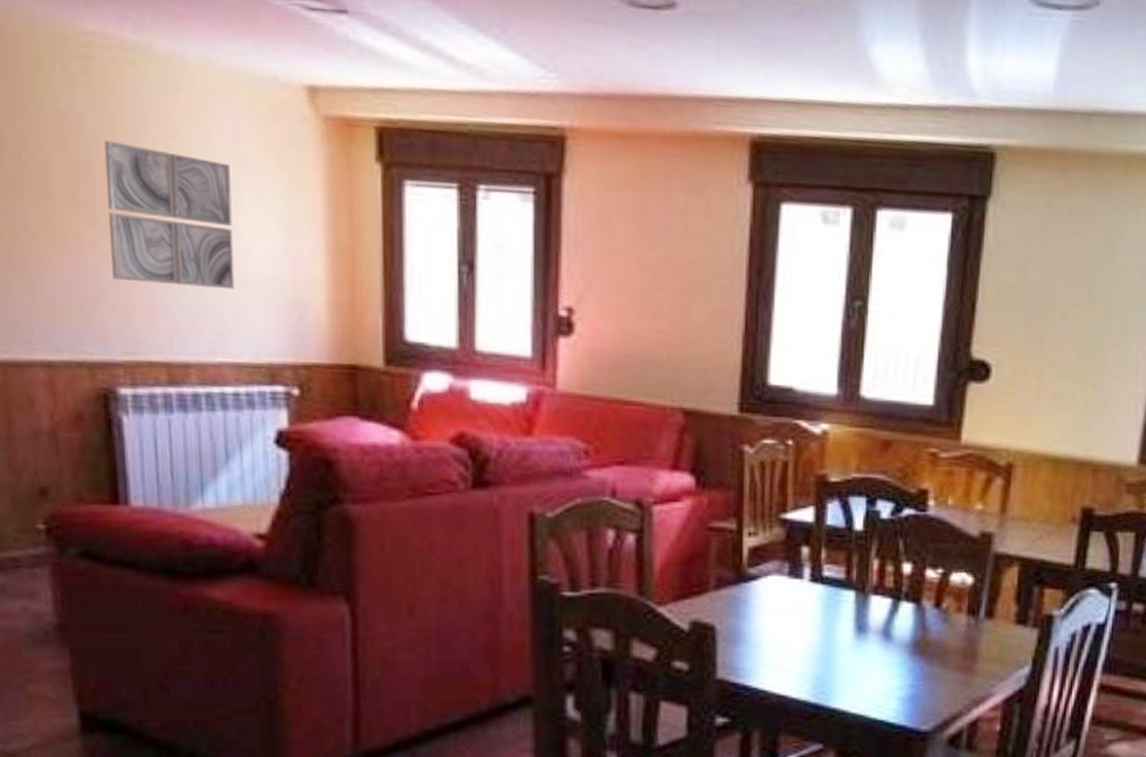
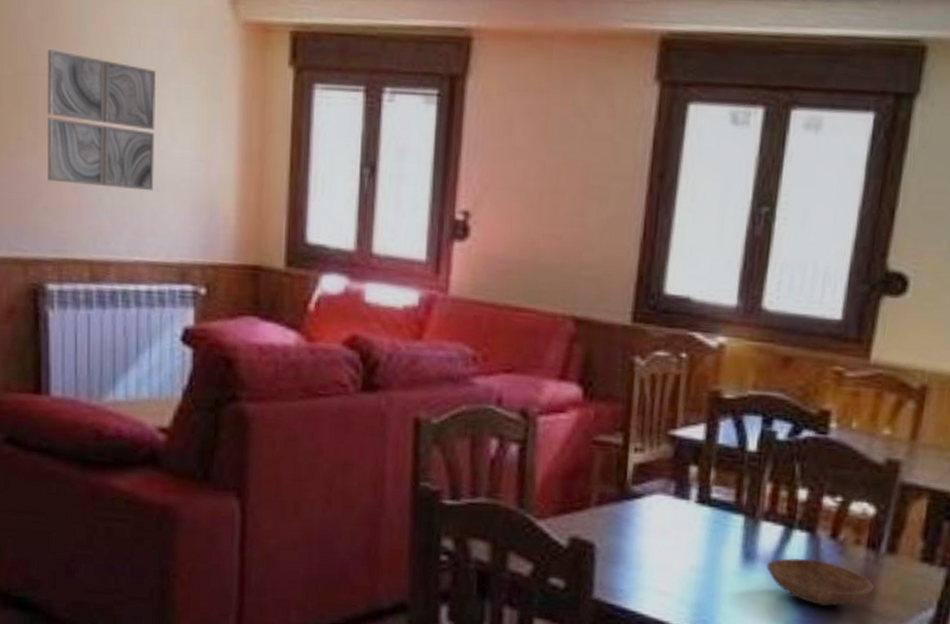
bowl: none [878,628,976,671] -> present [767,558,874,607]

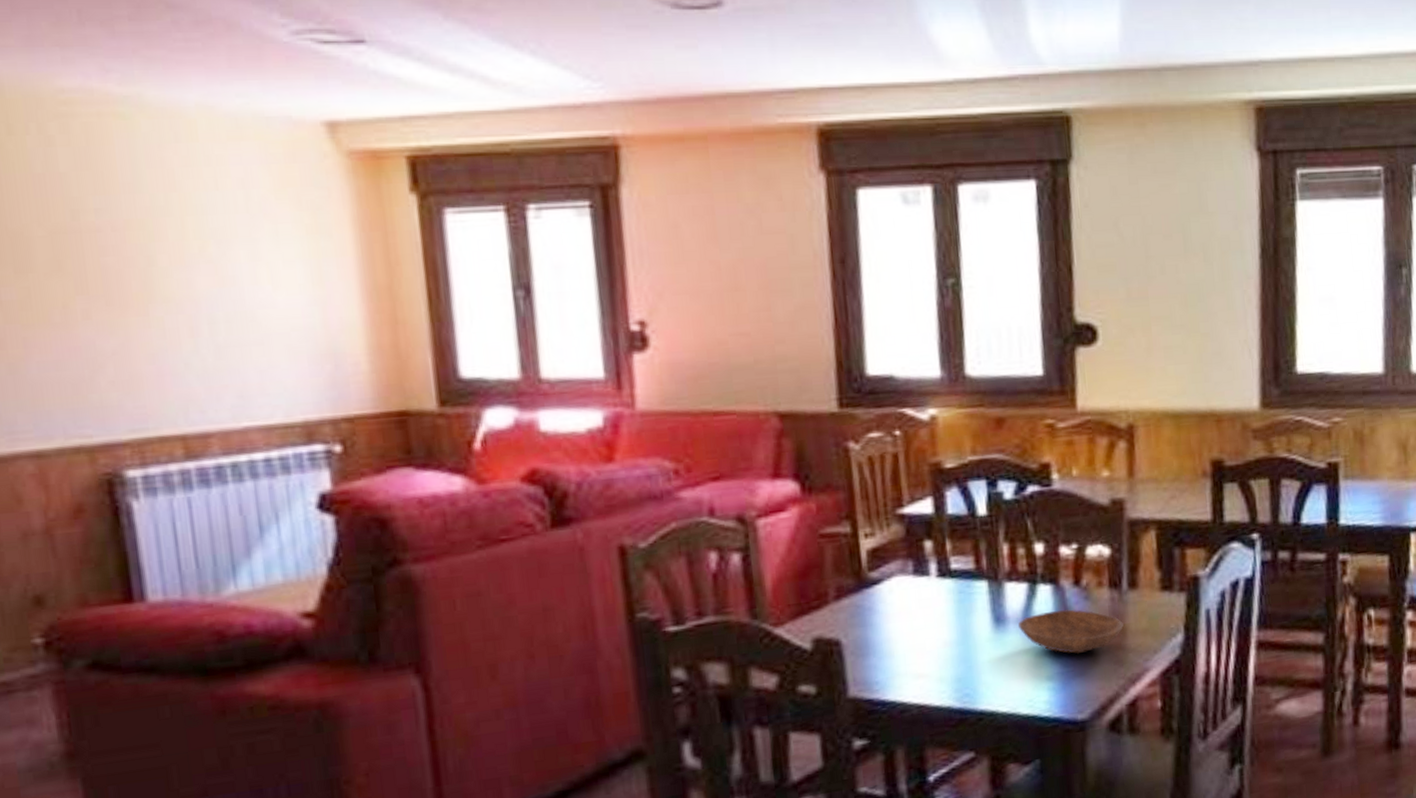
wall art: present [47,49,157,191] -> none [91,201,258,351]

